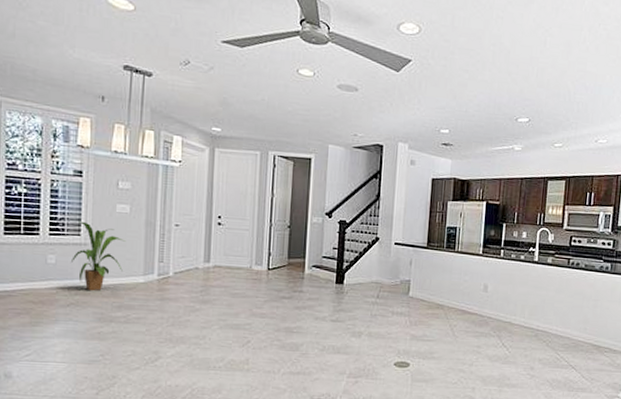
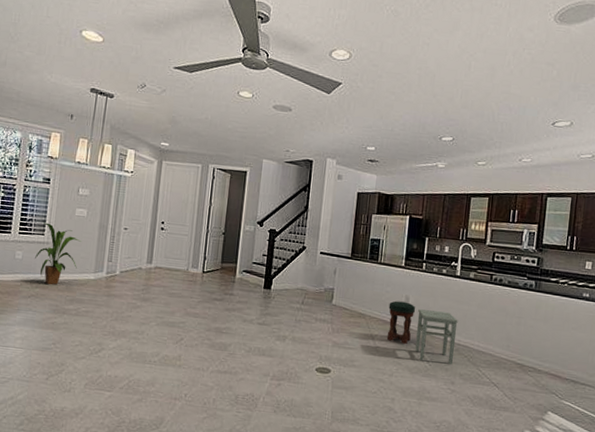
stool: none [467,289,495,334] -> present [387,301,416,345]
stool: none [495,297,537,350] -> present [415,309,458,365]

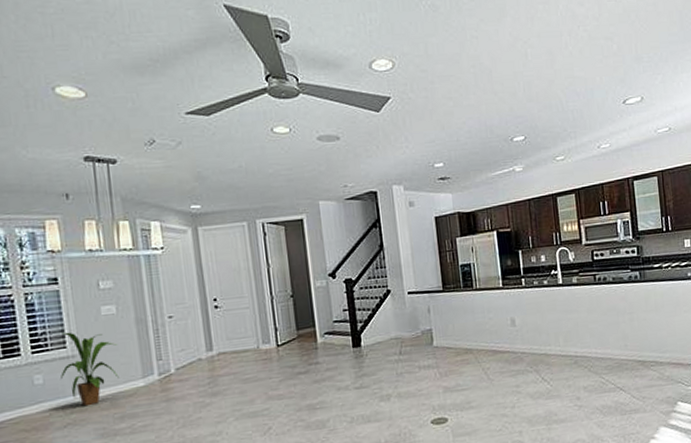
stool: present [387,301,416,345] -> none [495,324,525,371]
stool: present [415,309,458,365] -> none [527,325,574,384]

